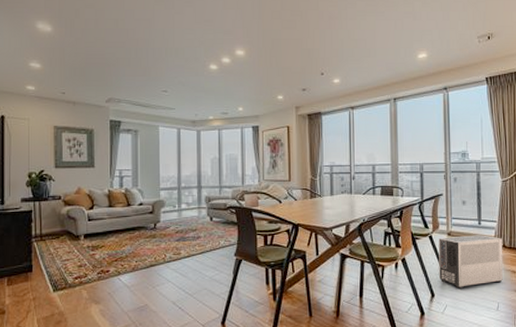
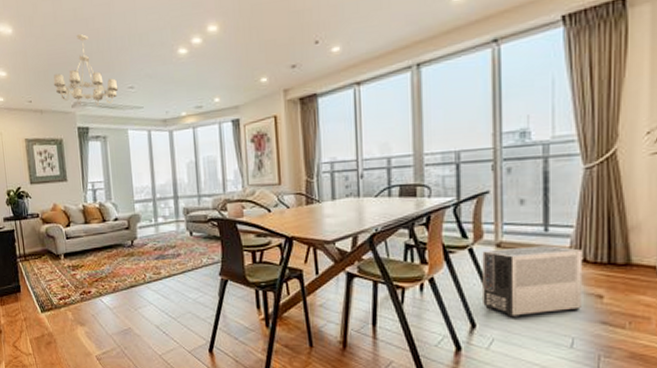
chandelier: none [89,40,153,103] -> present [53,33,119,106]

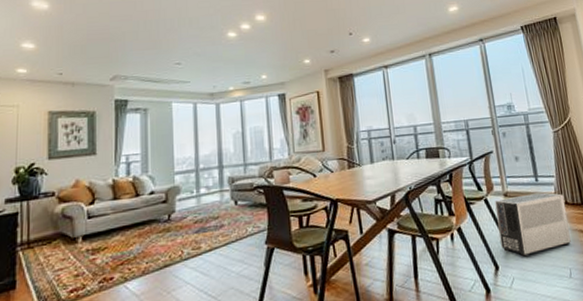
chandelier: present [53,33,119,106] -> none [91,13,164,80]

